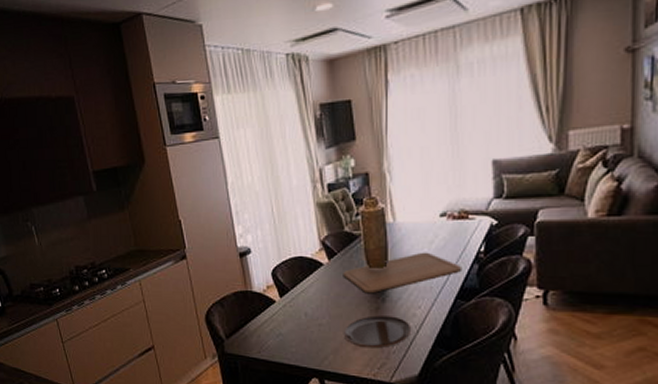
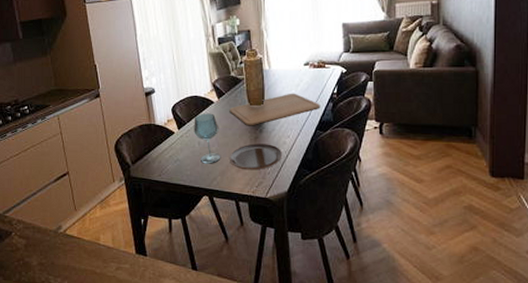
wine glass: none [299,277,334,340] -> present [194,113,221,164]

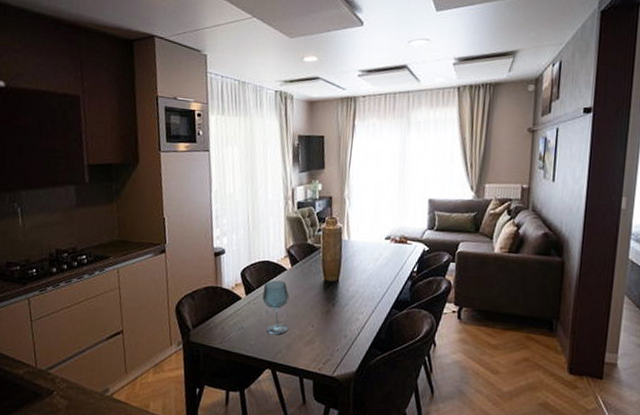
chopping board: present [229,93,320,126] -> none [302,267,398,299]
plate: present [230,143,283,170] -> none [298,317,355,346]

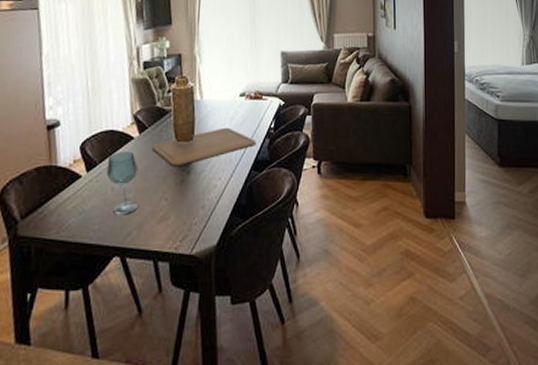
chopping board: none [302,267,398,299] -> present [152,127,256,167]

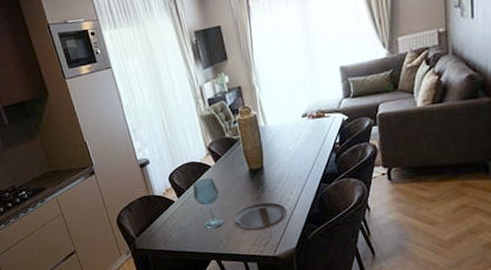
plate: none [149,188,213,221] -> present [233,202,288,231]
chopping board: present [152,127,256,167] -> none [227,147,322,187]

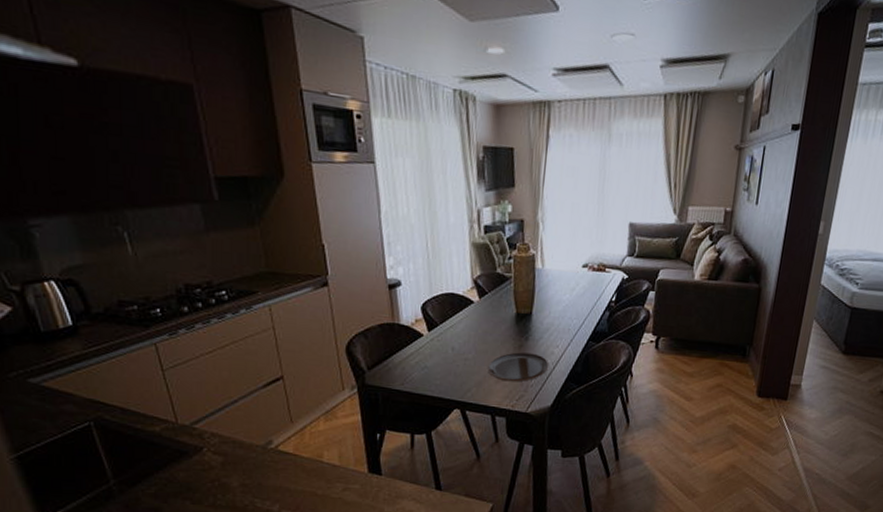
wine glass: present [192,178,225,229] -> none [447,314,478,373]

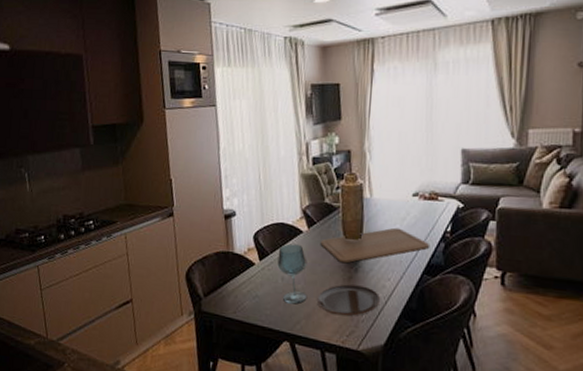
wine glass: none [447,314,478,373] -> present [277,244,308,304]
chopping board: none [491,297,595,333] -> present [320,227,429,264]

